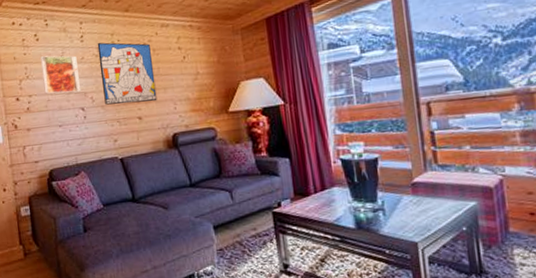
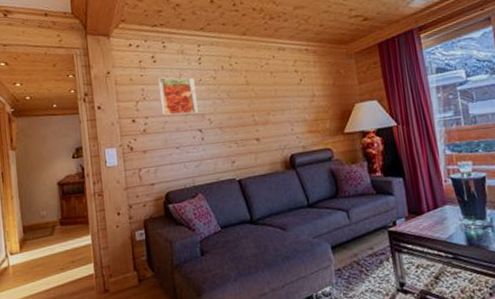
wall art: present [97,42,158,105] -> none [215,64,275,127]

